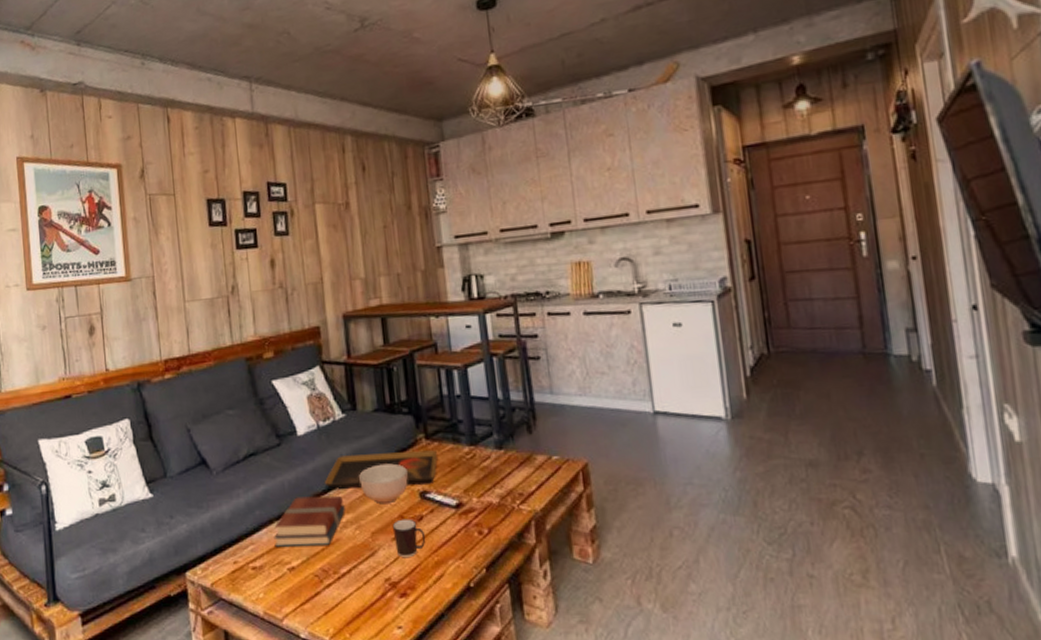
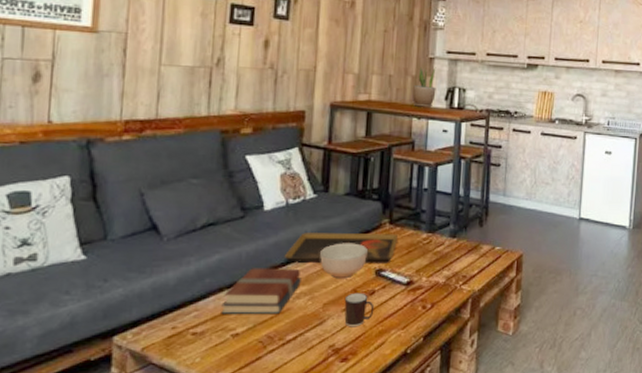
potted plant: none [425,256,451,304] -> present [412,67,436,108]

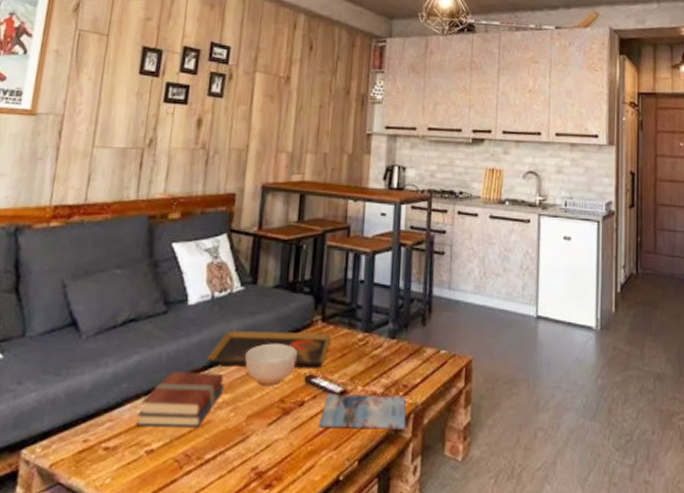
mug: present [344,292,375,327] -> none [269,403,304,446]
magazine: none [388,284,465,312] -> present [319,394,406,430]
potted plant: present [412,67,436,108] -> none [348,144,374,188]

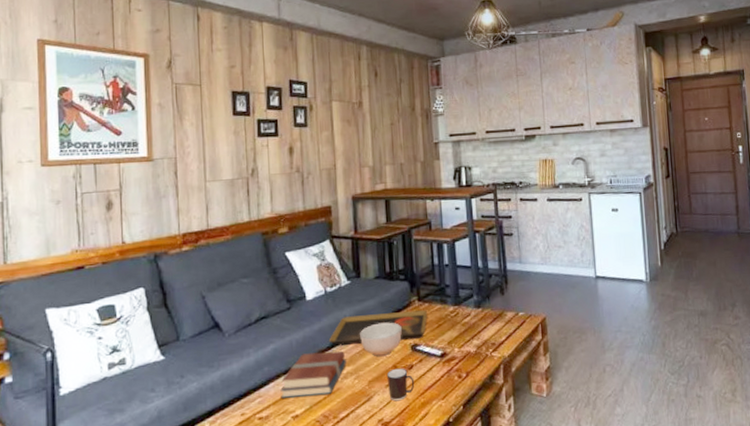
mug: none [269,403,304,446] -> present [386,368,415,402]
magazine: present [319,394,406,430] -> none [427,352,498,384]

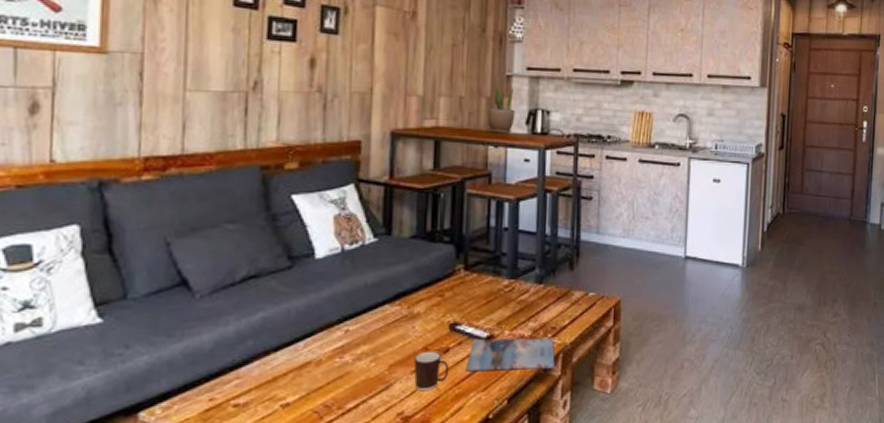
books: present [280,350,346,398] -> none [267,325,362,381]
decorative tray: present [328,310,427,346] -> none [340,282,474,319]
bowl: present [360,322,403,357] -> none [383,293,441,336]
potted plant: none [423,150,445,189] -> present [488,86,515,133]
magazine: none [427,352,498,384] -> present [466,337,555,372]

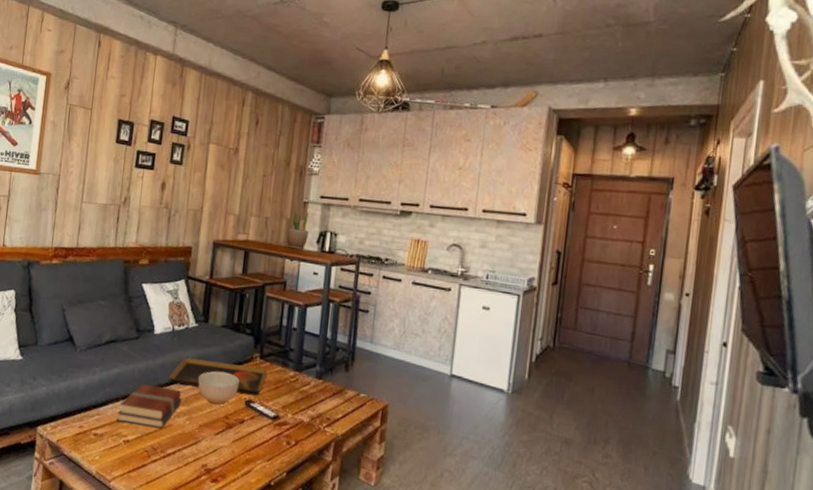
books: none [267,325,362,381] -> present [116,384,182,428]
decorative tray: none [340,282,474,319] -> present [168,357,267,396]
bowl: none [383,293,441,336] -> present [198,370,241,405]
mug: present [413,350,450,391] -> none [216,419,243,452]
magazine: present [466,337,555,372] -> none [255,417,328,454]

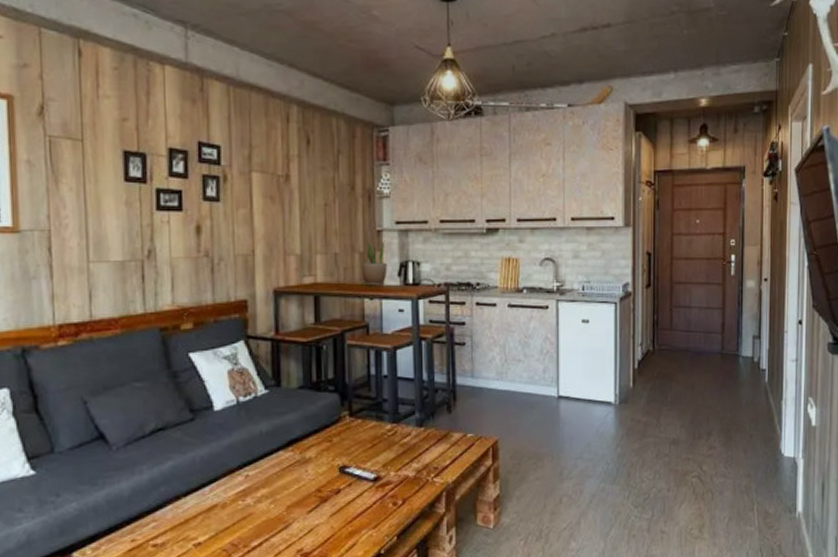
books: present [116,384,182,428] -> none [180,470,261,523]
decorative tray: present [168,357,267,396] -> none [240,427,359,465]
bowl: present [198,370,241,405] -> none [278,439,330,479]

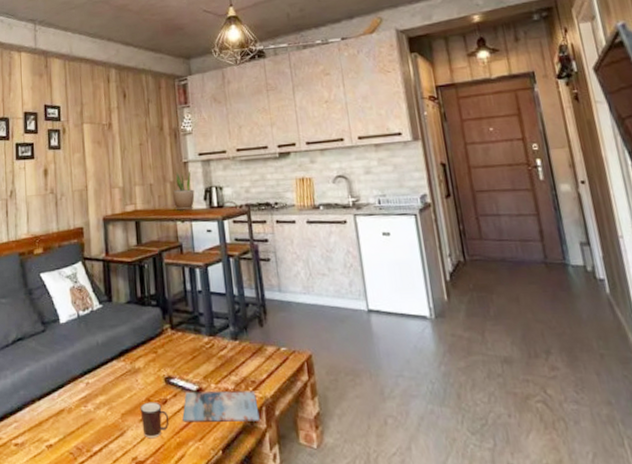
mug: none [308,492,342,530] -> present [140,402,170,439]
magazine: none [356,477,439,511] -> present [182,391,260,422]

